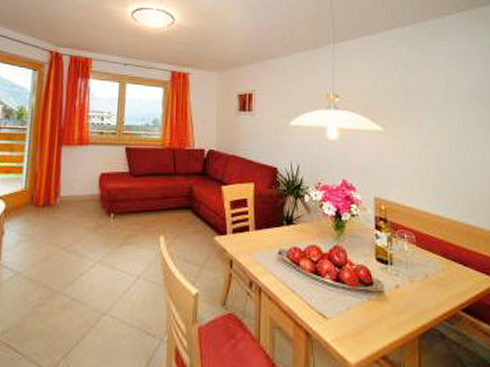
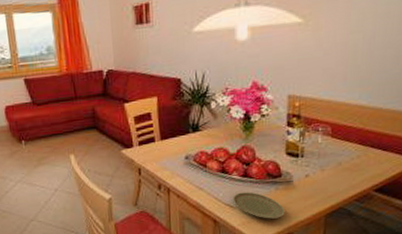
plate: none [326,300,379,336] -> present [233,191,285,219]

